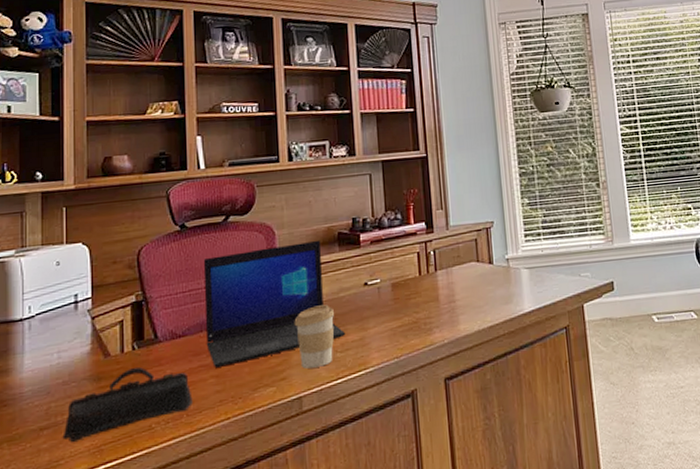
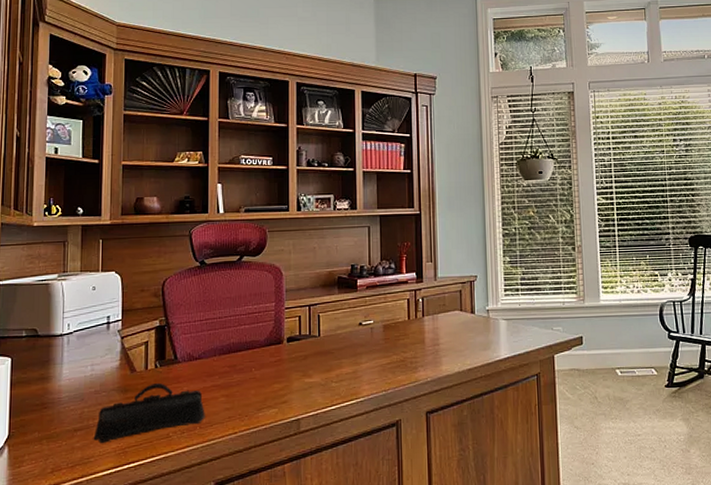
laptop: present [203,240,345,368] -> none [218,282,340,388]
coffee cup: present [294,304,335,369] -> none [296,340,332,395]

